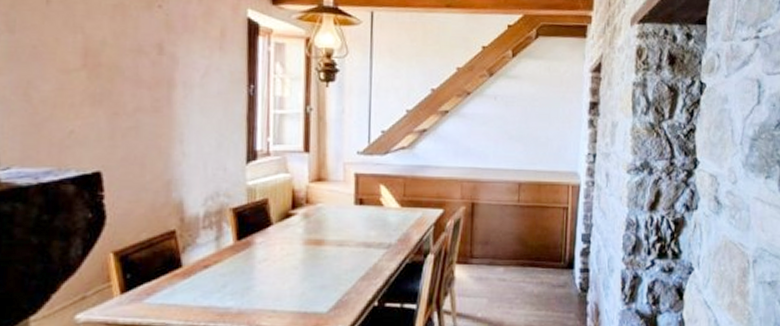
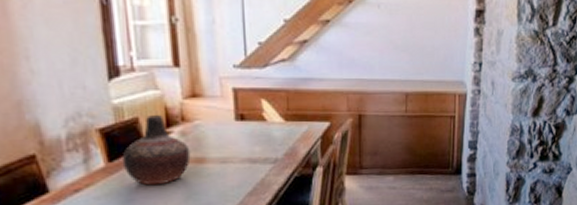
vase: none [249,197,311,265] -> present [121,115,191,186]

